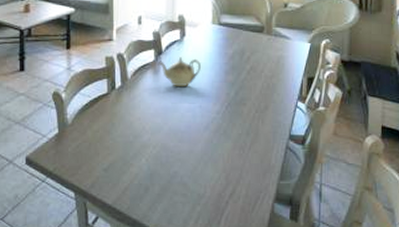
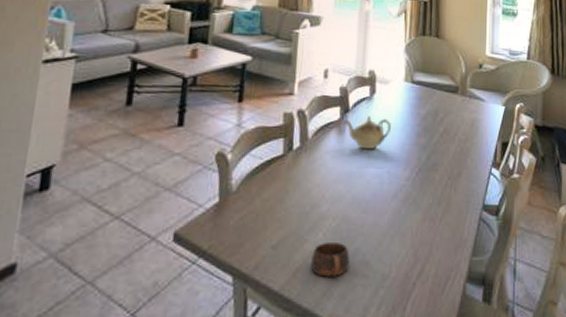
cup: none [137,166,169,195] -> present [311,241,350,277]

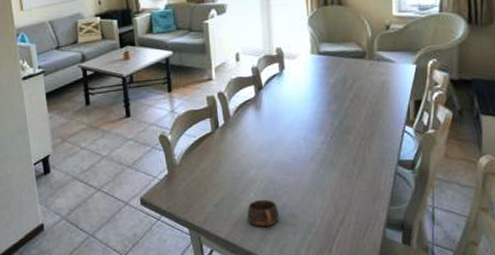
teapot: present [343,116,391,149] -> none [259,90,303,120]

